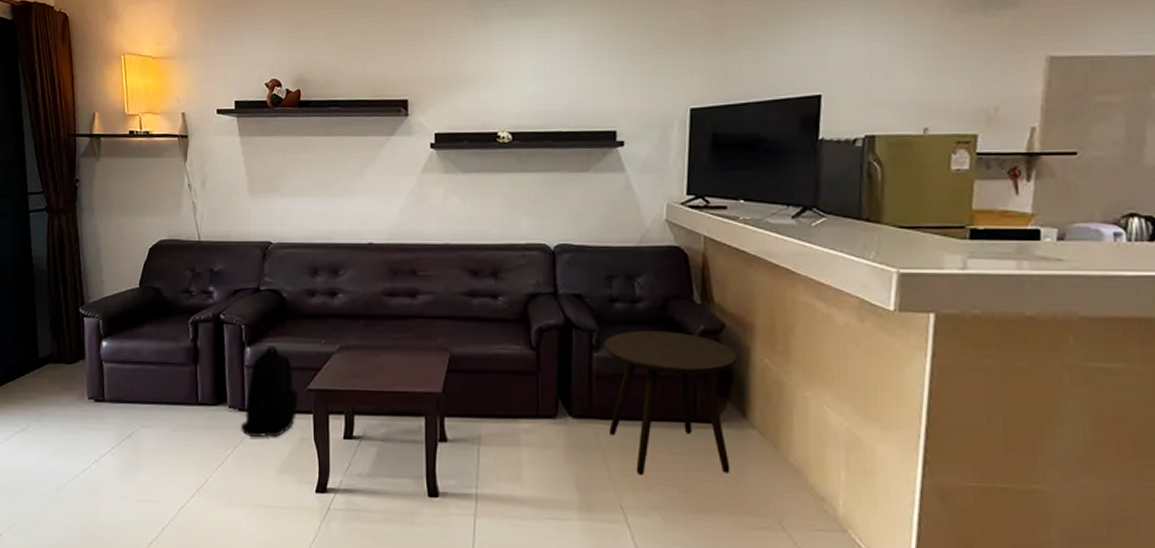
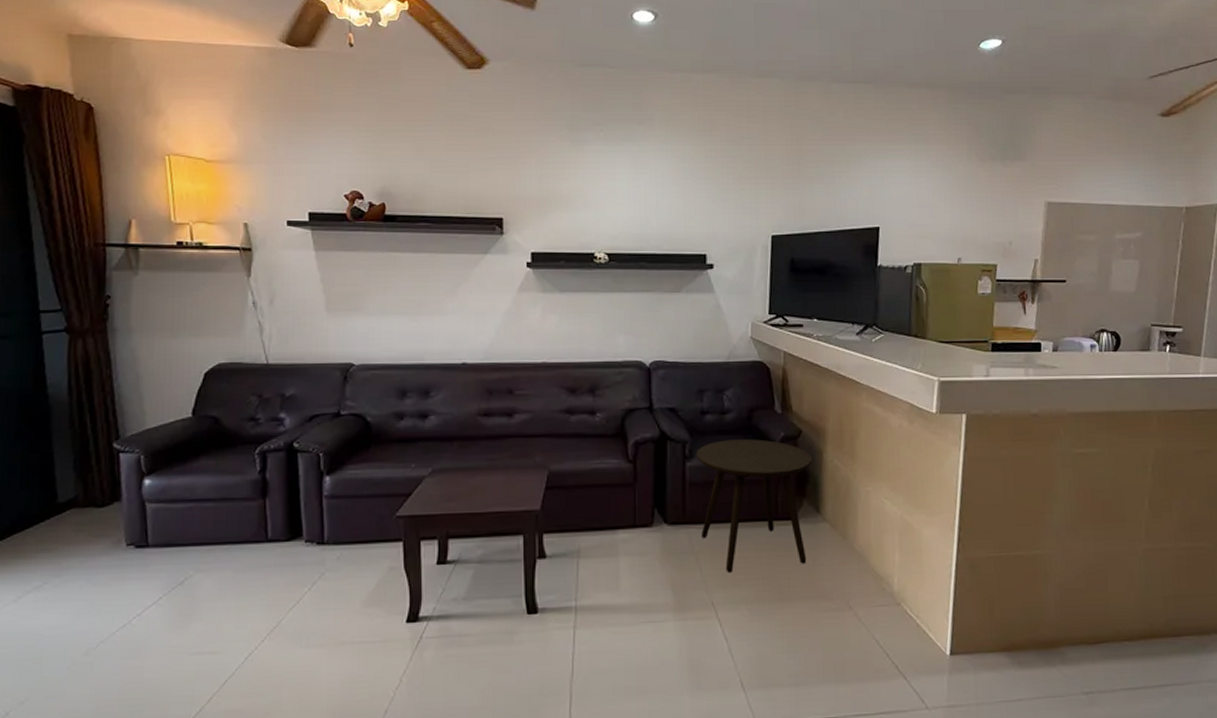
backpack: present [240,346,300,438] -> none [318,473,387,572]

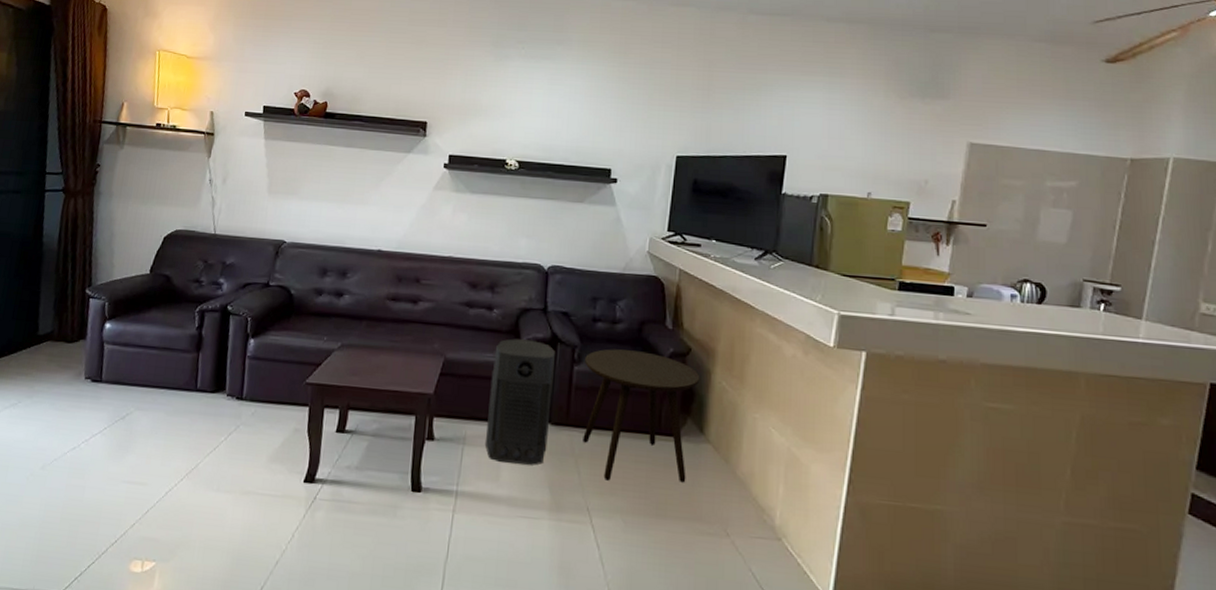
air purifier: none [600,441,667,570] -> present [484,338,556,465]

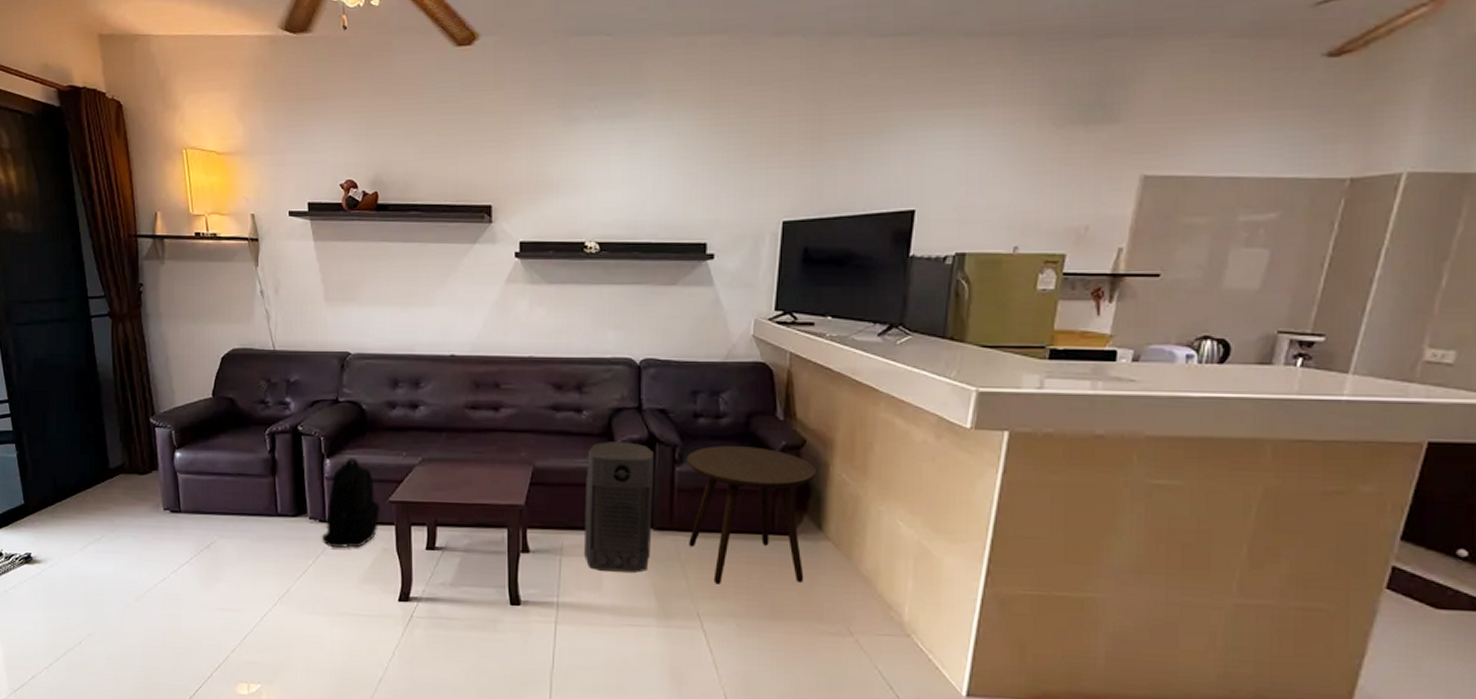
backpack: none [236,339,298,428] -> present [321,458,381,549]

